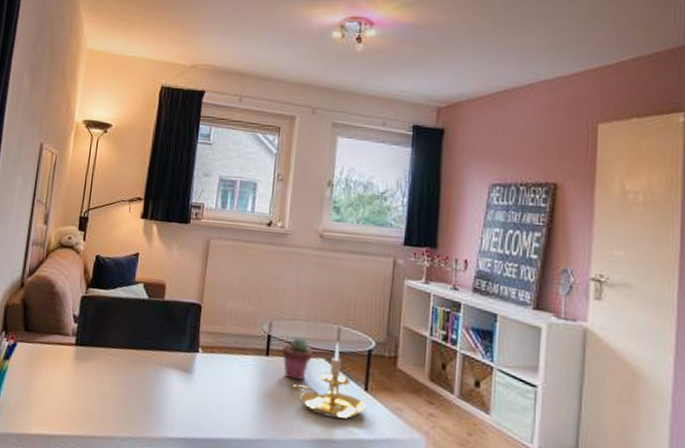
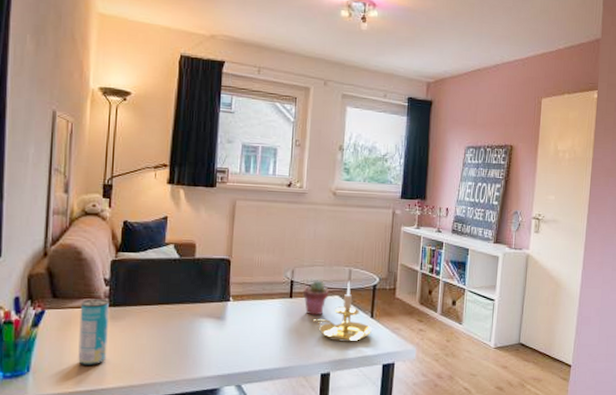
beverage can: none [42,335,76,408] -> present [78,299,109,367]

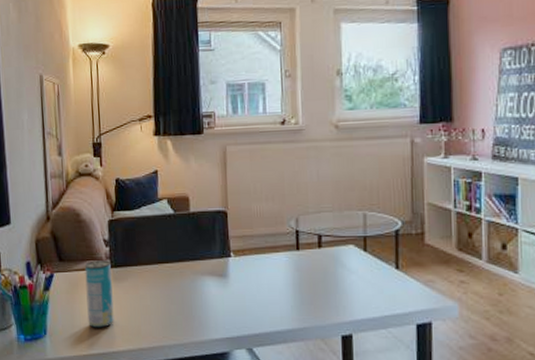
potted succulent: present [302,280,329,316] -> none [310,228,341,269]
candle holder: present [313,281,372,342] -> none [326,227,398,298]

